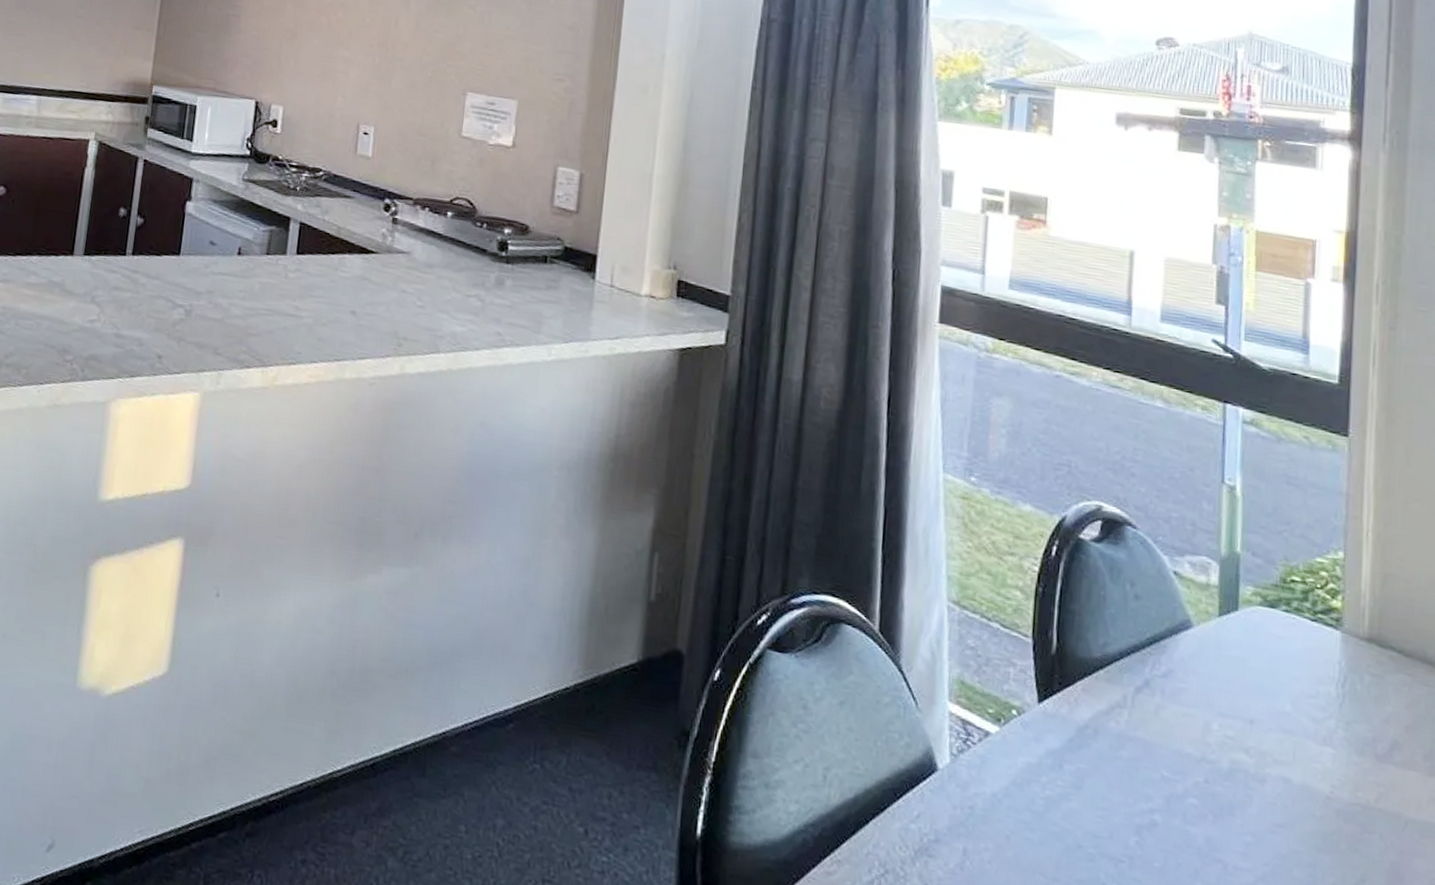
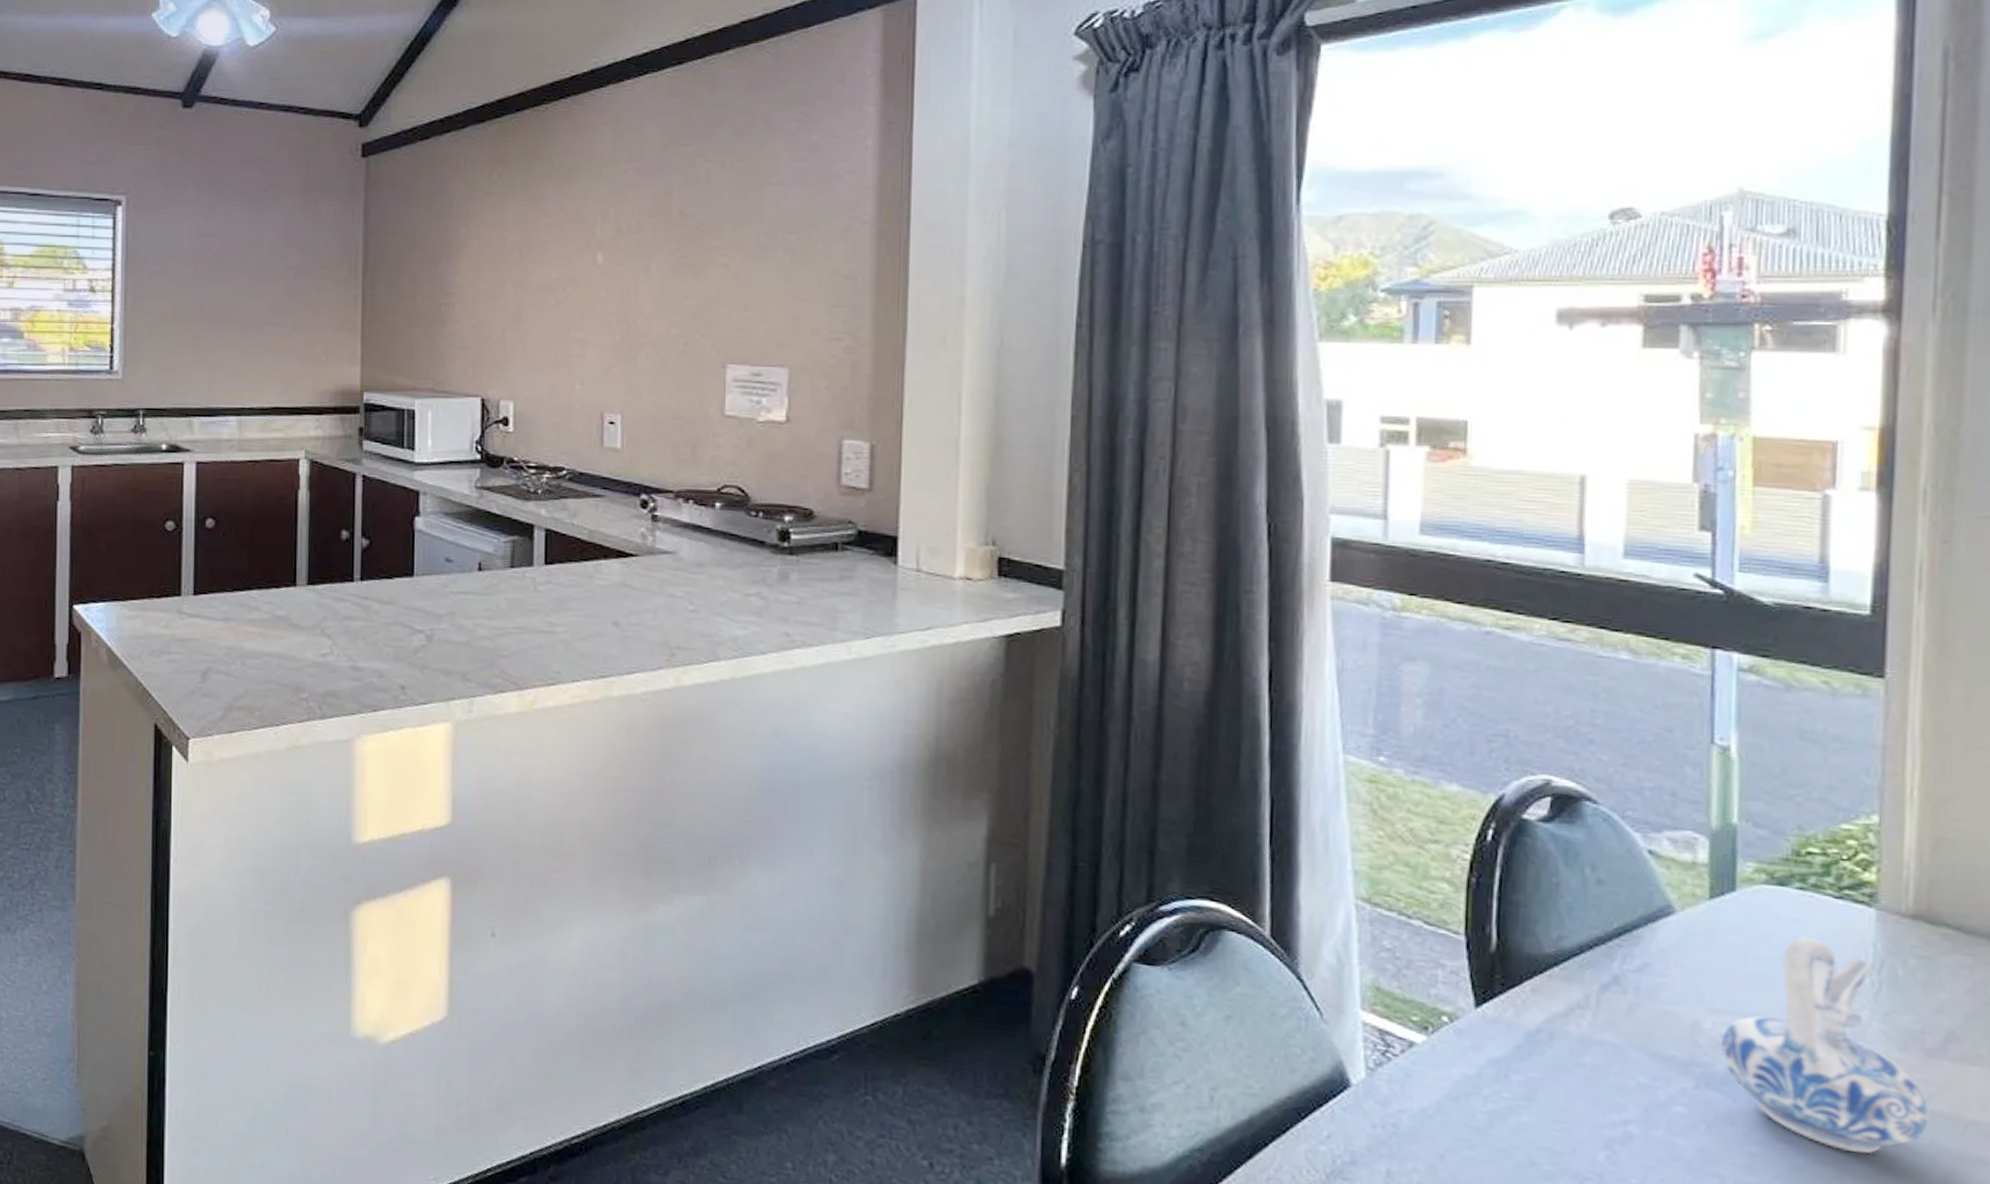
ceramic pitcher: none [1225,652,1379,845] -> present [1721,936,1929,1154]

